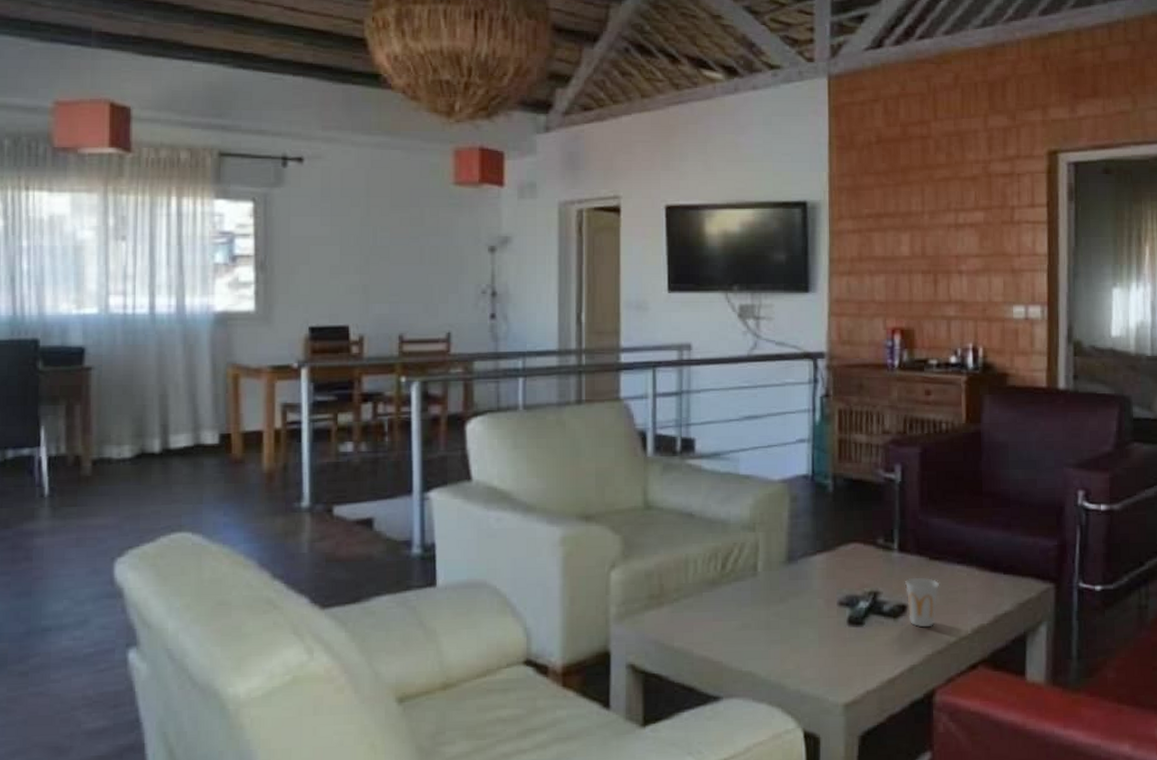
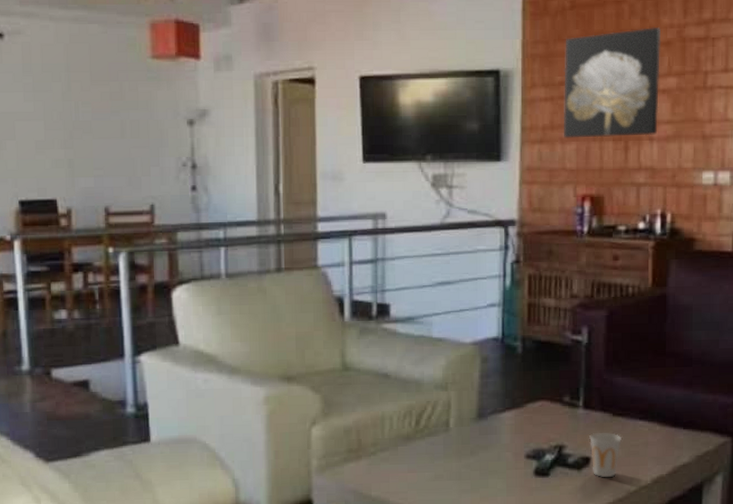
wall art: none [871,162,967,271] -> present [563,26,662,138]

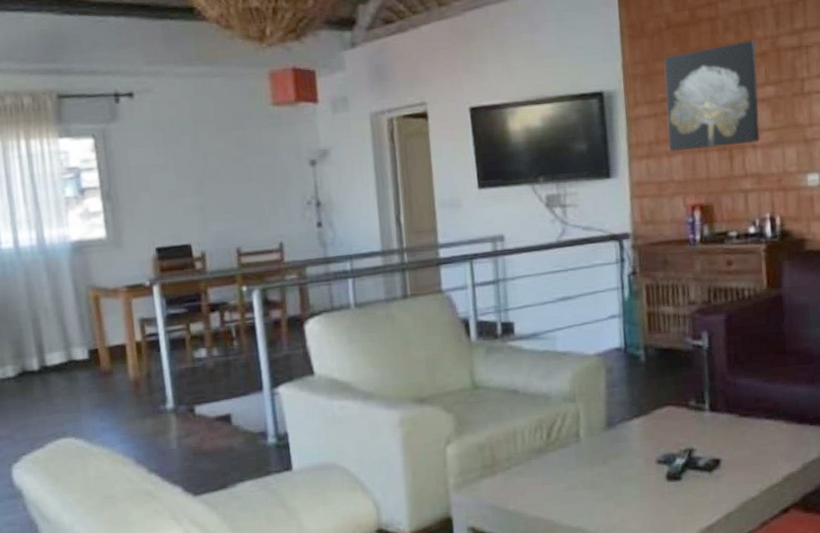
cup: present [589,432,623,478] -> none [718,433,751,479]

